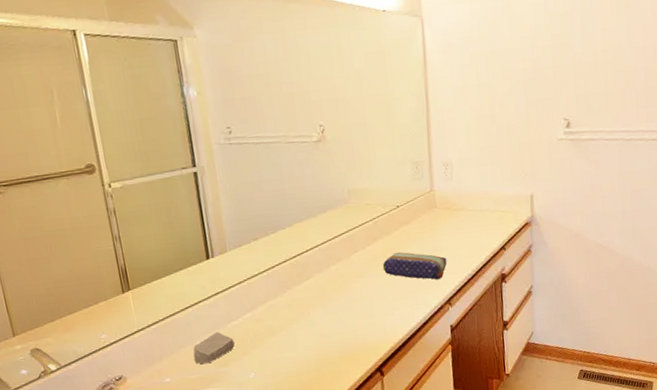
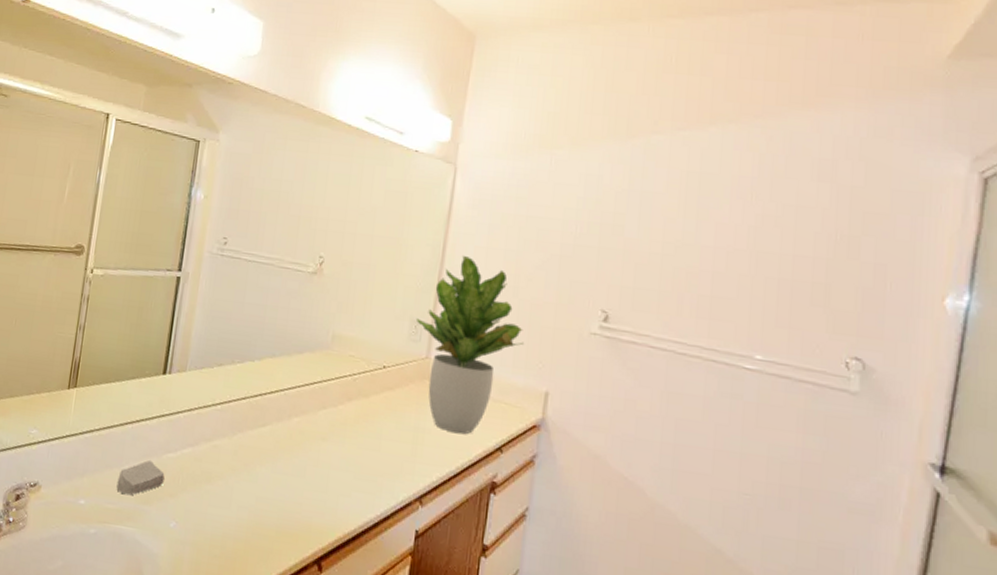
pencil case: present [382,252,447,280] -> none [350,420,429,468]
potted plant: none [415,97,507,245] -> present [415,256,524,435]

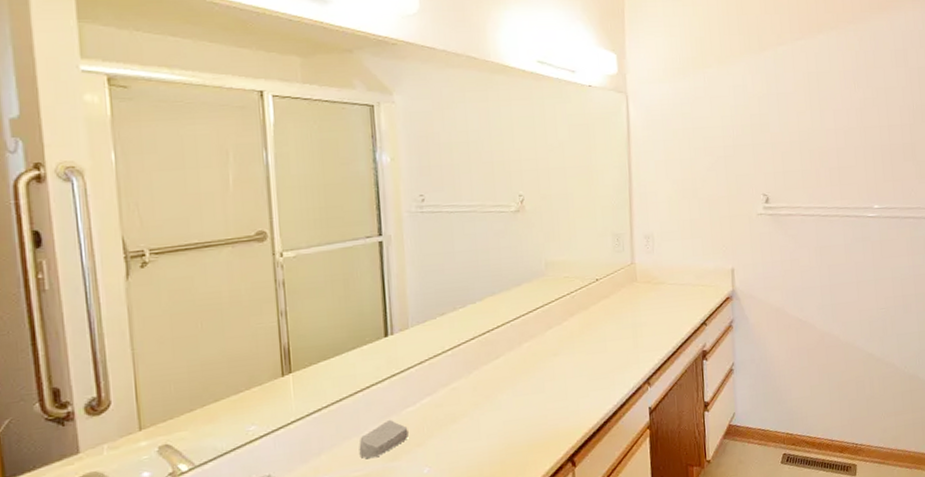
potted plant: present [415,256,524,435] -> none [616,171,708,320]

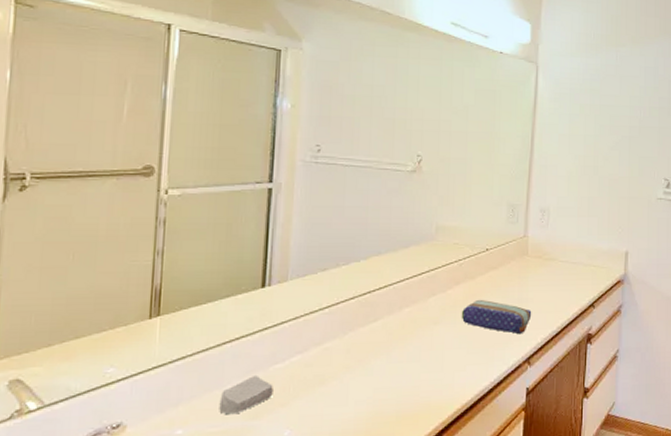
pencil case: none [578,328,647,358] -> present [461,299,532,335]

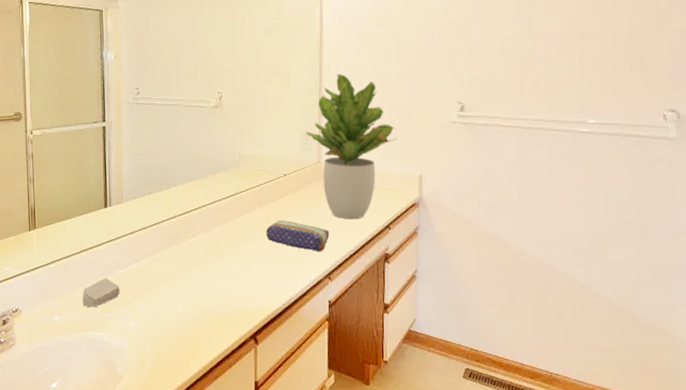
potted plant: none [512,144,605,298] -> present [305,74,397,220]

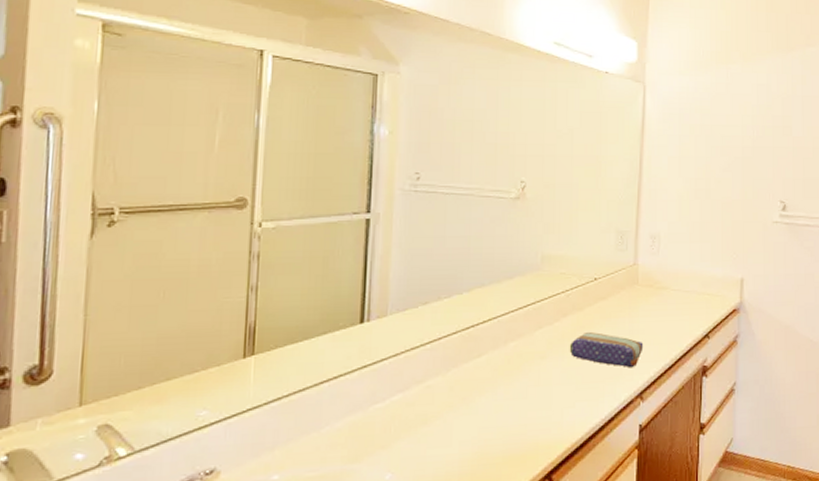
soap bar: present [82,277,120,308] -> none [317,415,374,458]
potted plant: present [305,74,397,220] -> none [621,167,719,329]

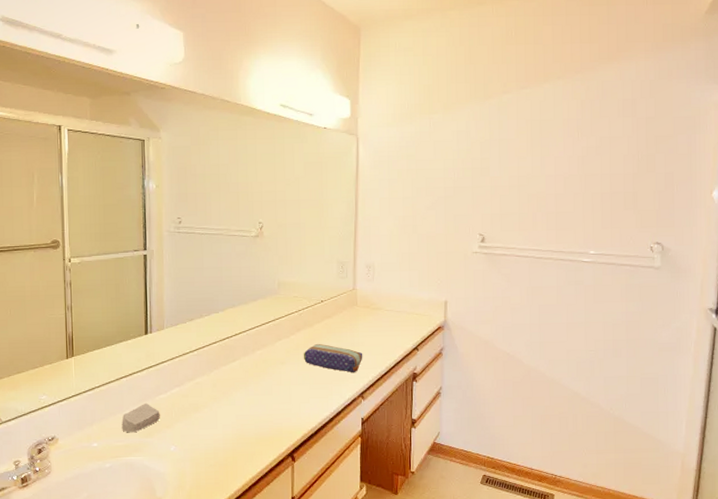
soap bar: none [317,415,374,458] -> present [121,402,160,433]

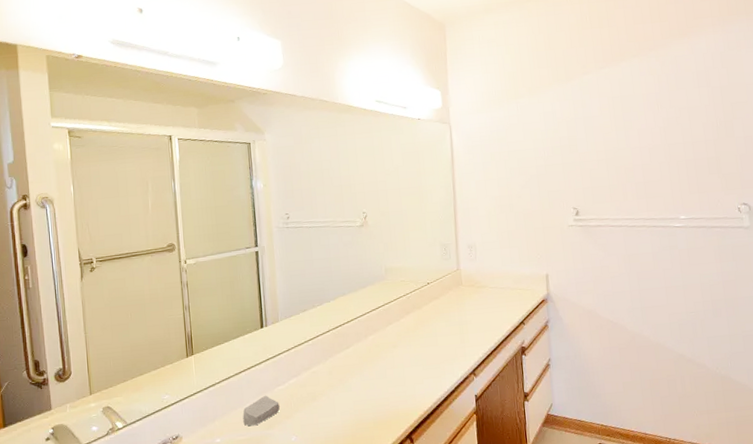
pencil case: present [303,343,363,373] -> none [414,324,472,351]

